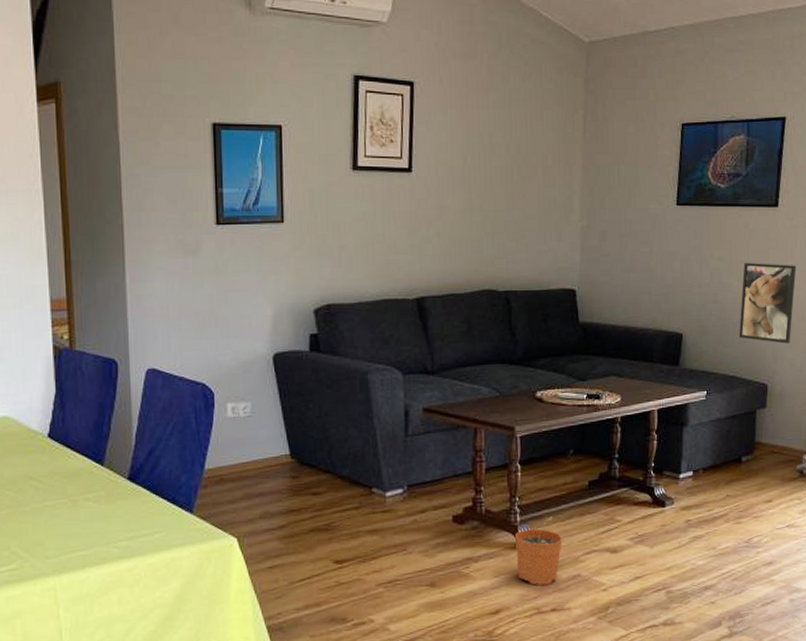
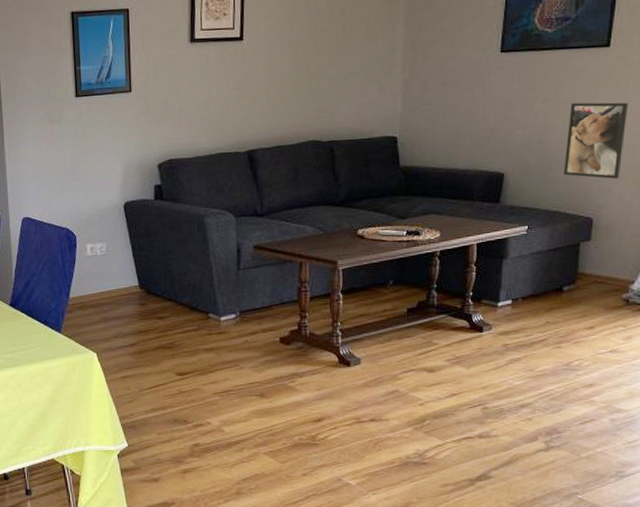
plant pot: present [515,516,563,585] -> none [337,339,382,398]

